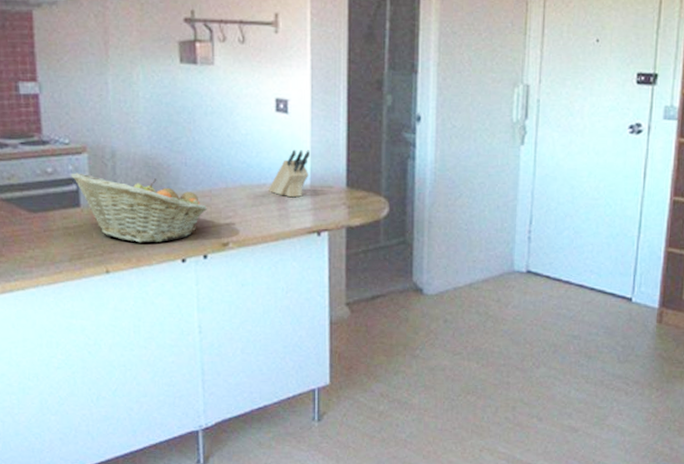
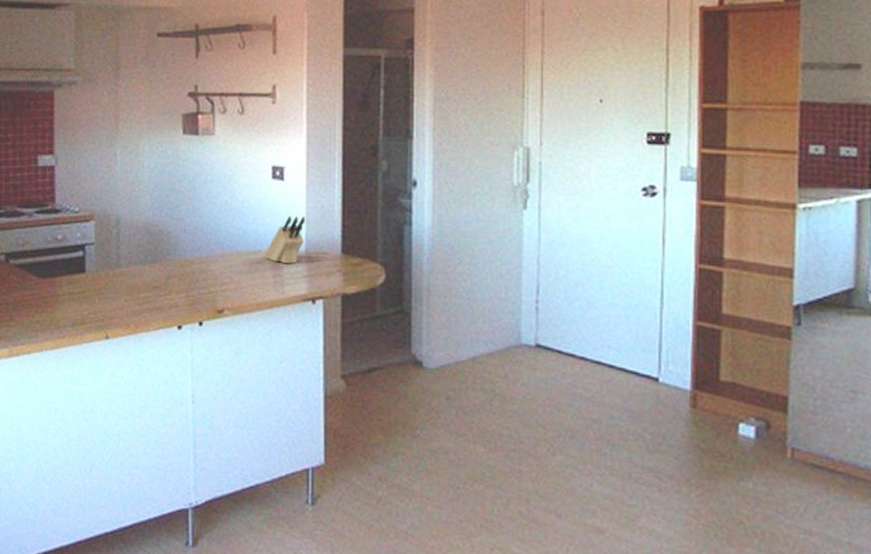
fruit basket: present [71,173,207,243] -> none [78,239,204,309]

